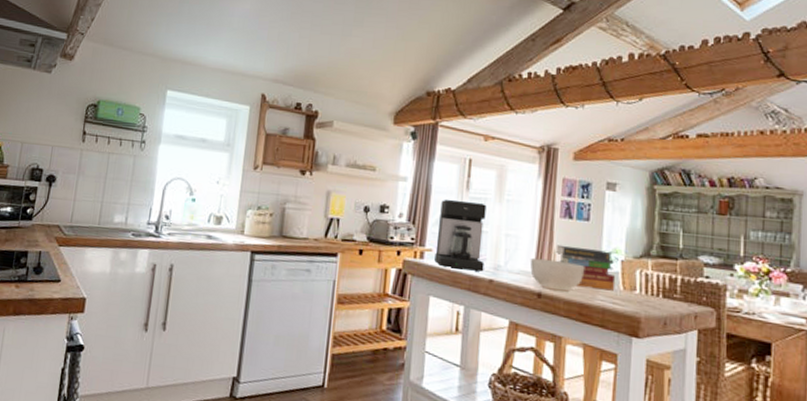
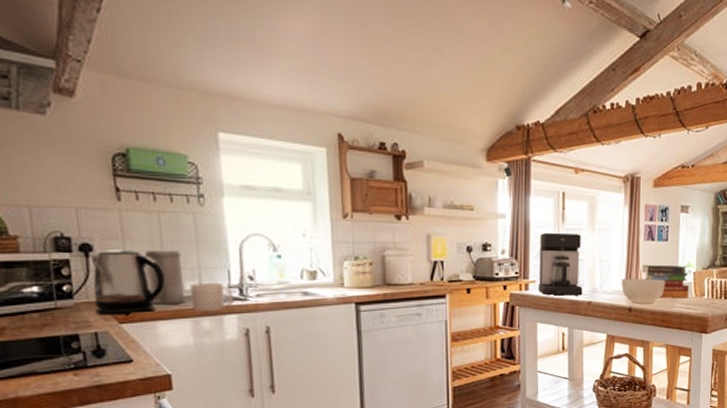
kettle: none [45,181,102,239] -> present [90,248,166,315]
canister: none [87,185,118,235] -> present [145,250,186,306]
mug: none [115,217,150,245] -> present [189,283,234,313]

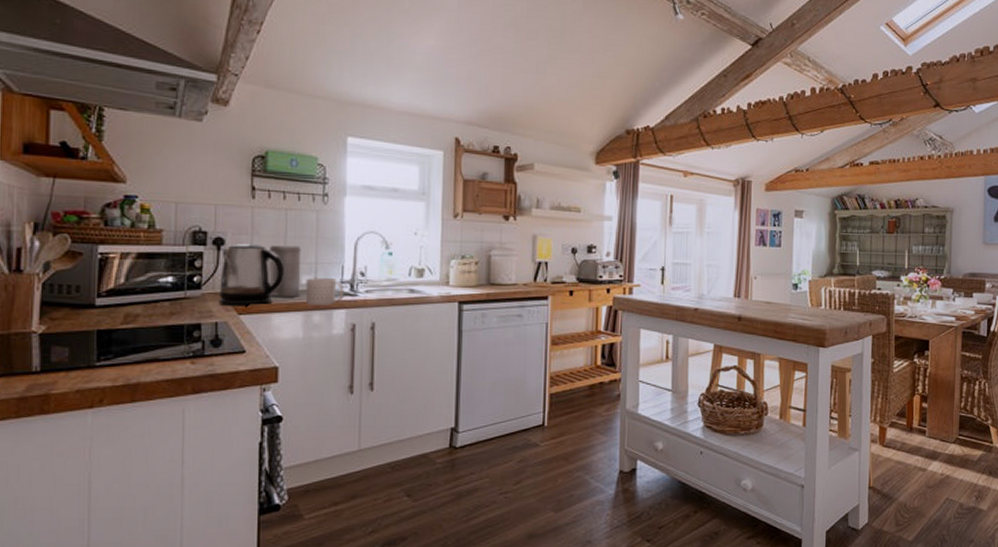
coffee maker: present [539,232,583,296] -> none [643,235,689,302]
bowl: present [621,278,666,304] -> none [730,284,778,313]
books: present [641,264,690,299] -> none [752,270,805,308]

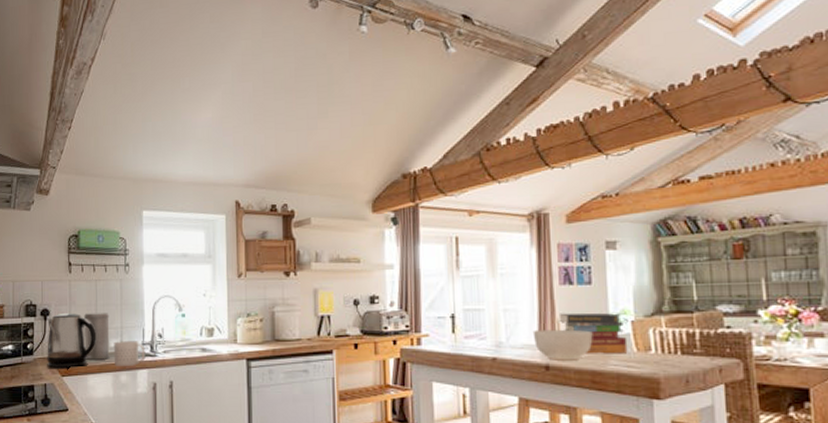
bowl: none [730,284,778,313] -> present [532,329,593,361]
books: none [752,270,805,308] -> present [558,313,628,354]

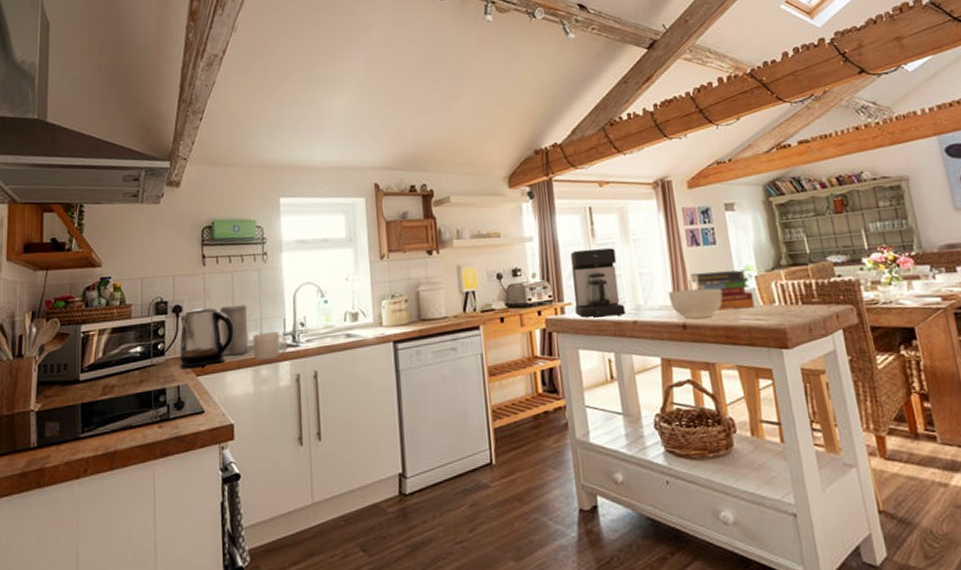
coffee maker: none [432,281,485,351] -> present [570,248,626,319]

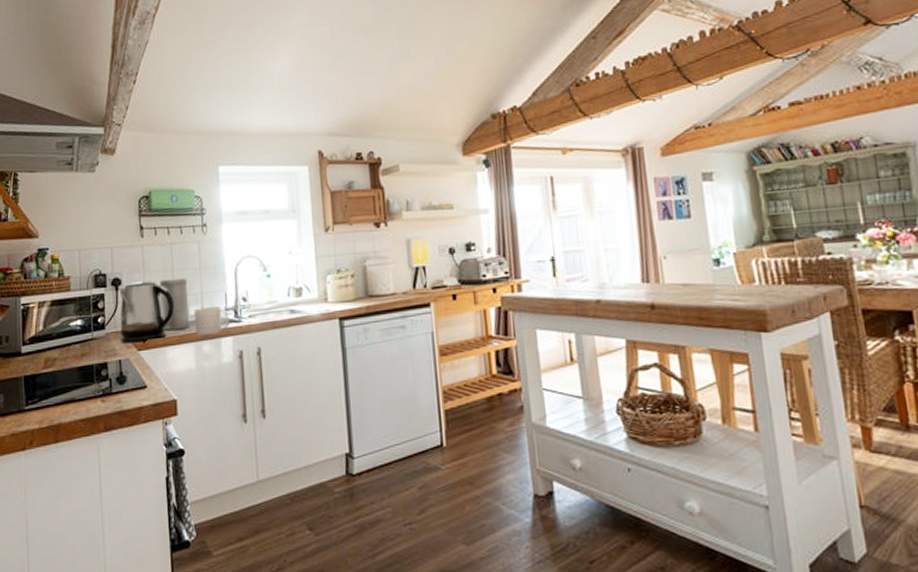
coffee maker: present [570,248,626,319] -> none [529,221,589,297]
bowl: present [667,288,723,319] -> none [635,265,697,299]
books: present [689,270,756,311] -> none [660,246,733,290]

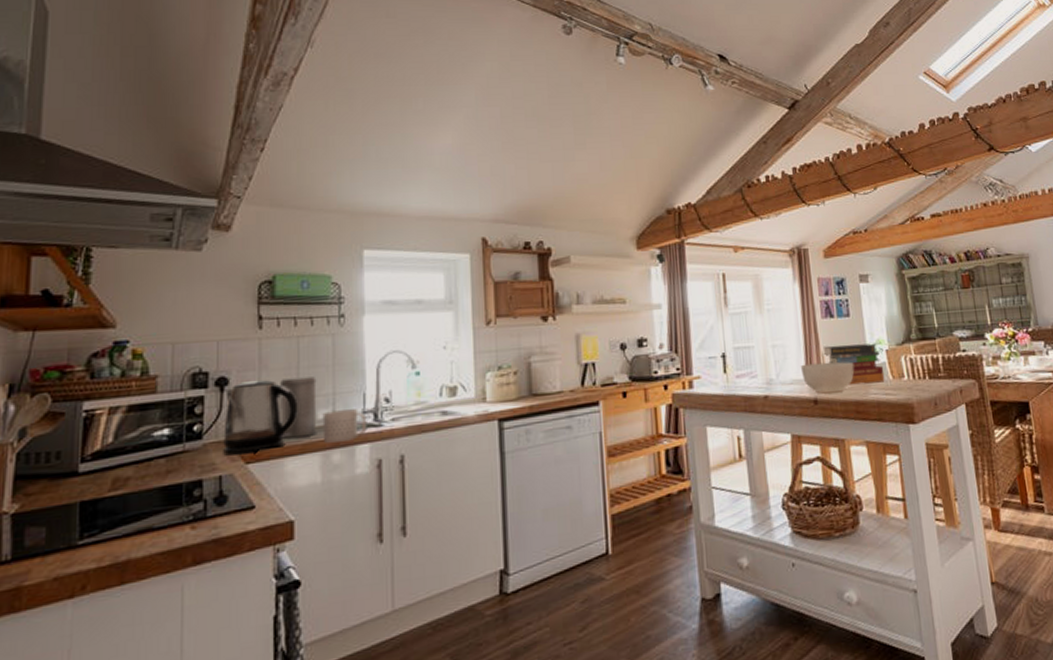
bowl: none [635,265,697,299] -> present [800,361,855,394]
books: none [660,246,733,290] -> present [823,343,885,385]

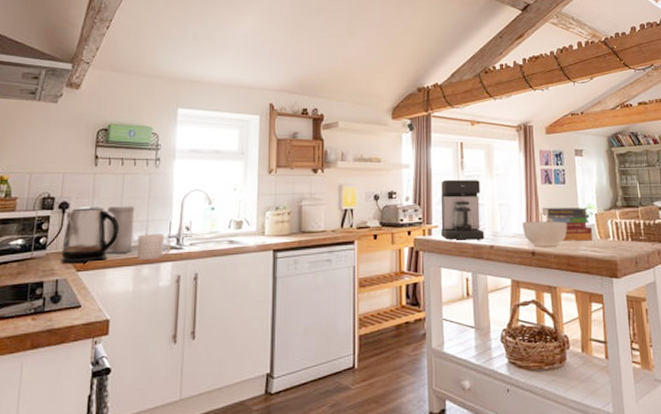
coffee maker: none [701,318,757,393] -> present [441,179,485,240]

